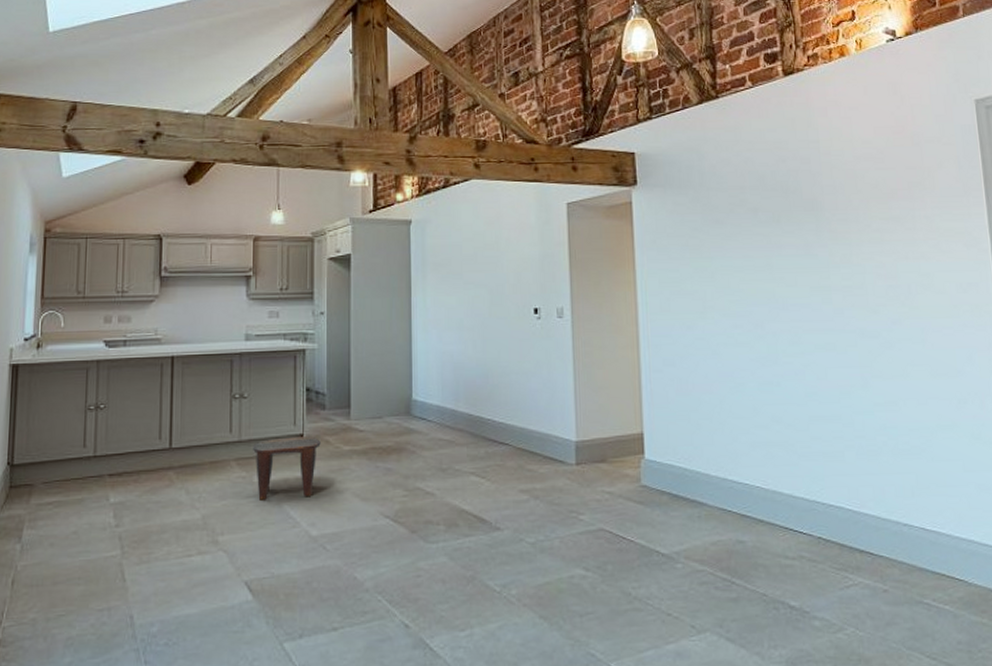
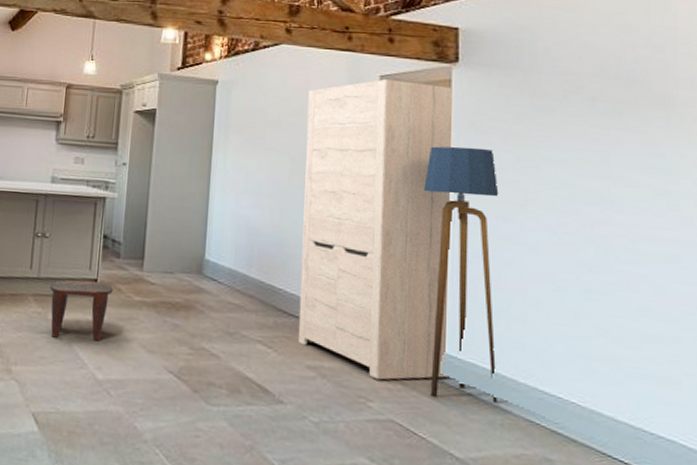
cabinet: none [501,206,652,493] -> present [297,79,455,381]
floor lamp: none [615,263,693,502] -> present [424,146,499,402]

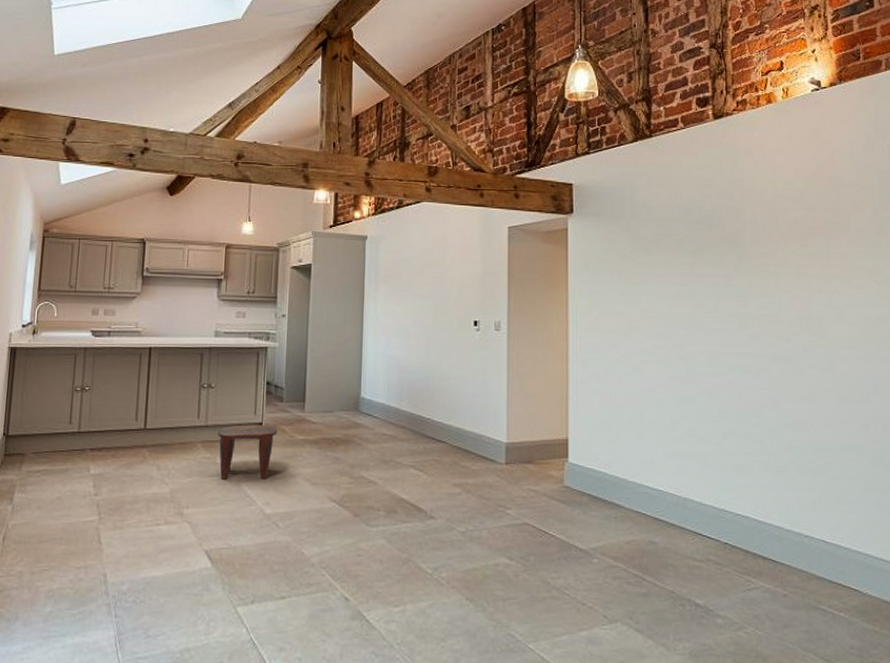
cabinet: present [297,79,455,381] -> none [445,230,574,490]
floor lamp: present [424,146,499,402] -> none [548,285,611,501]

